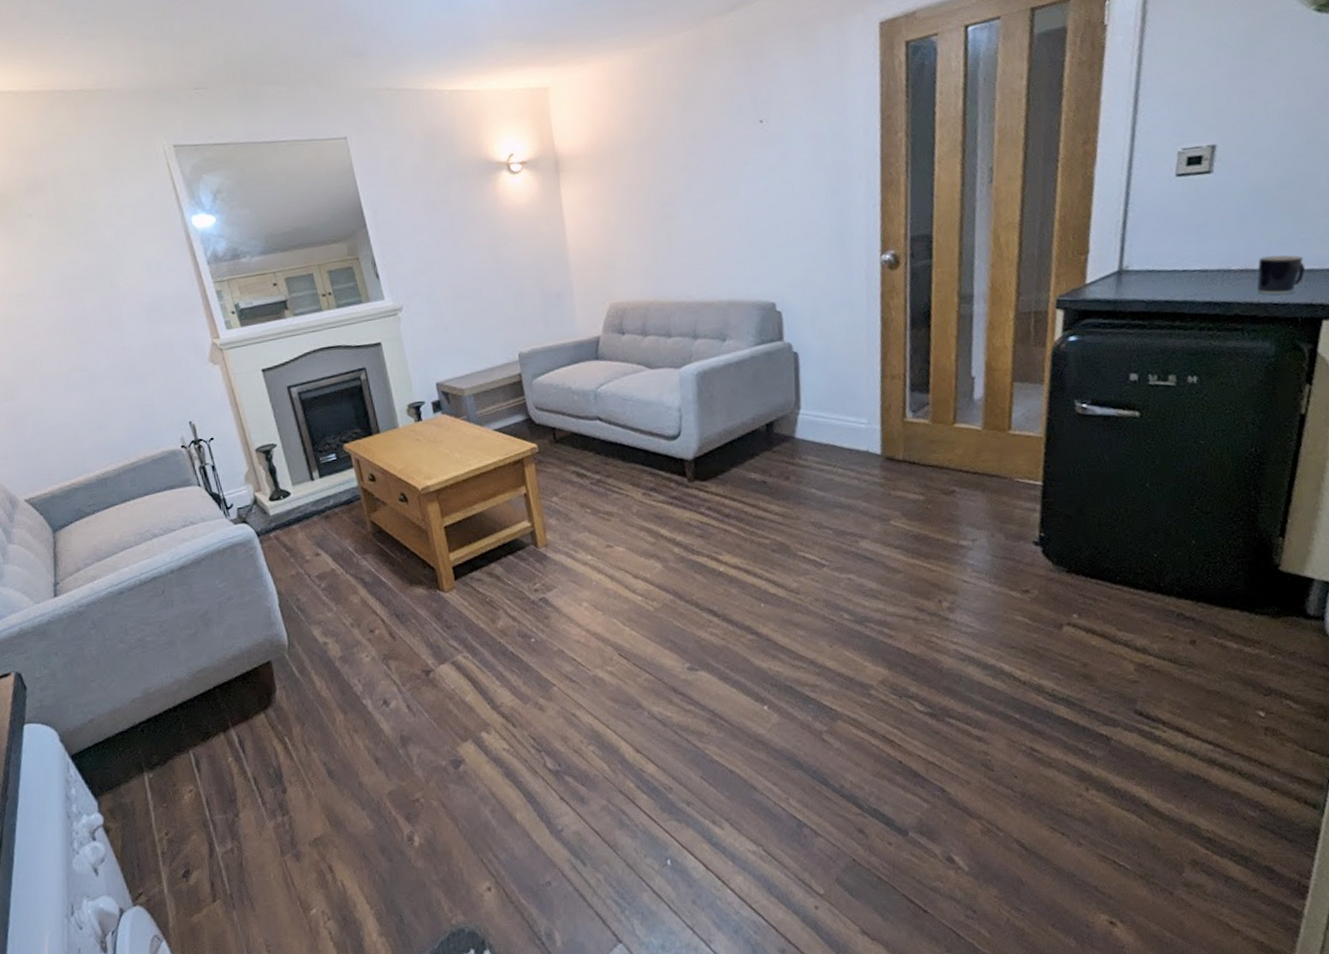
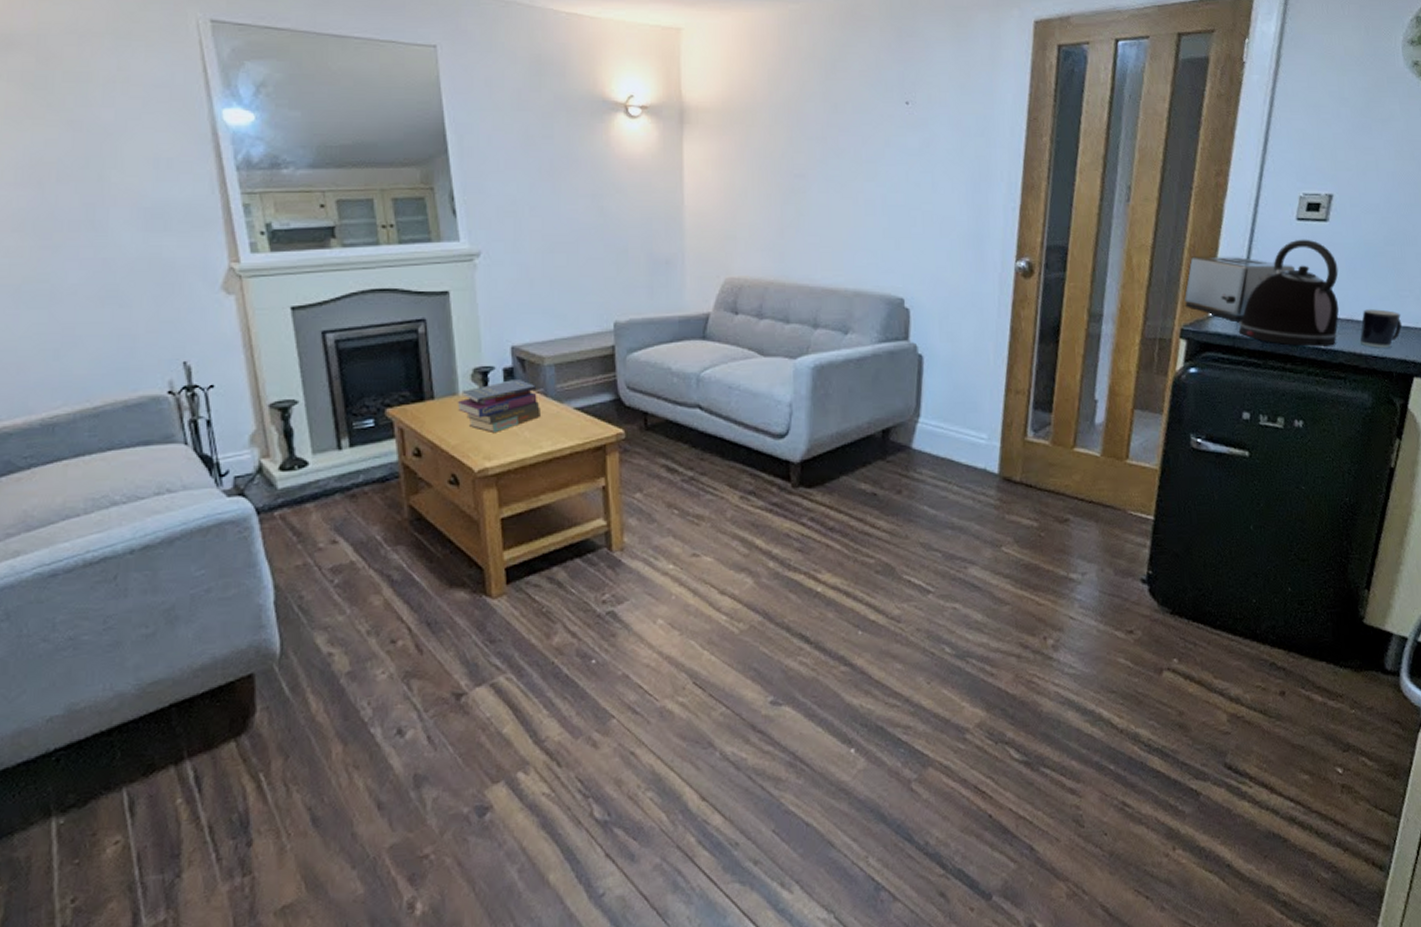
books: none [398,410,466,457] -> present [457,380,540,434]
toaster: none [1057,221,1179,286] -> present [1184,256,1296,322]
kettle: none [1119,194,1233,303] -> present [1238,239,1339,347]

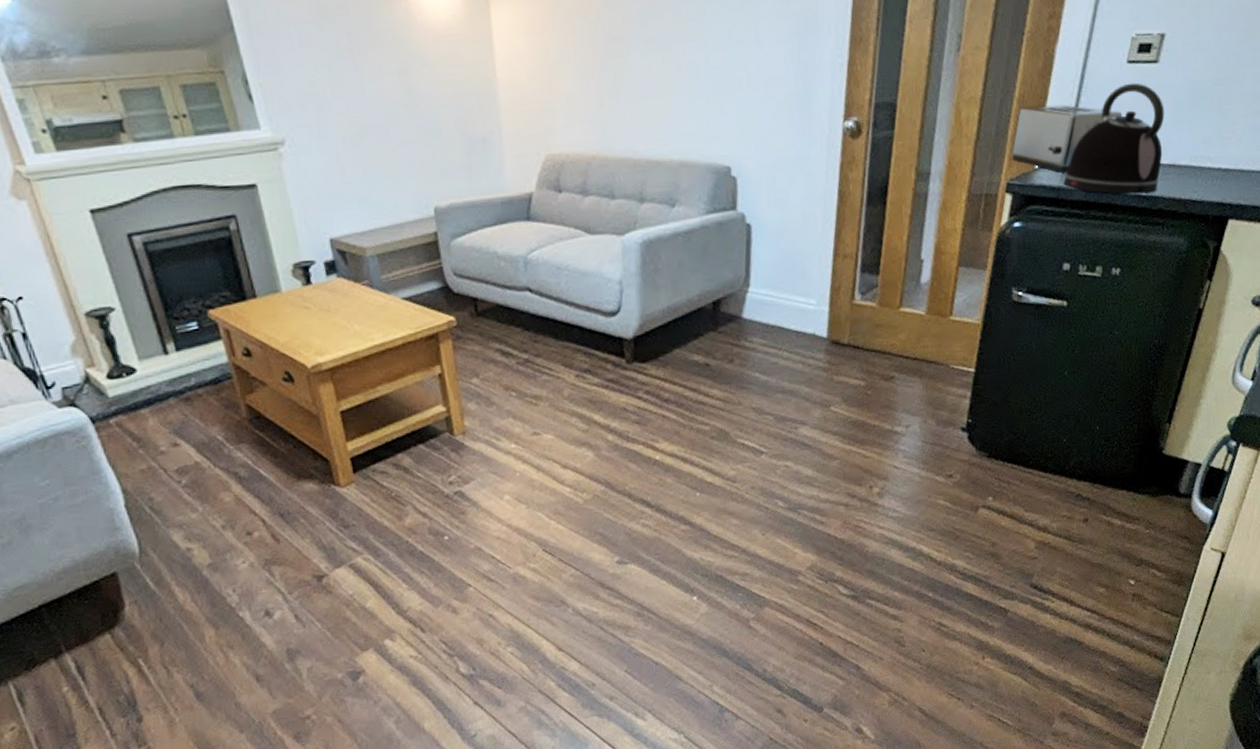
books: present [457,380,540,434] -> none [280,272,368,329]
mug: present [1359,309,1402,348] -> none [1180,152,1221,192]

